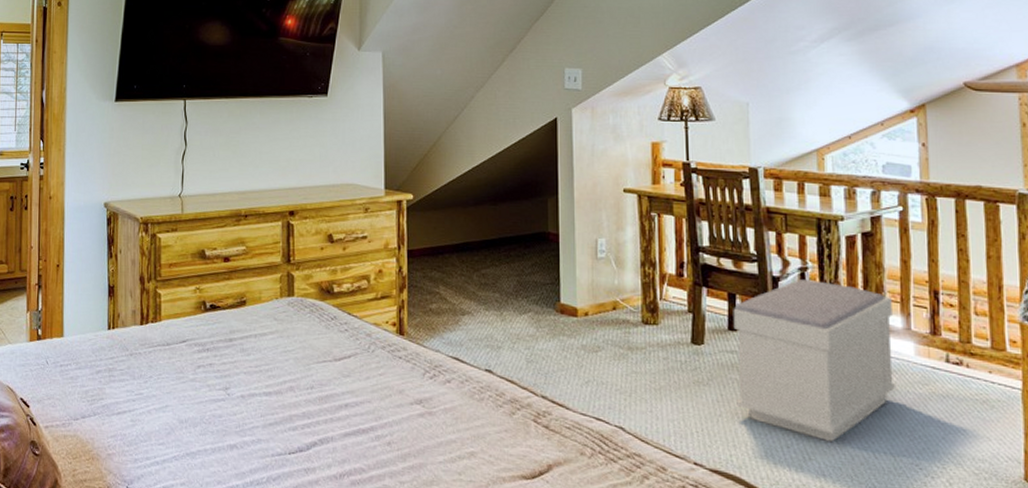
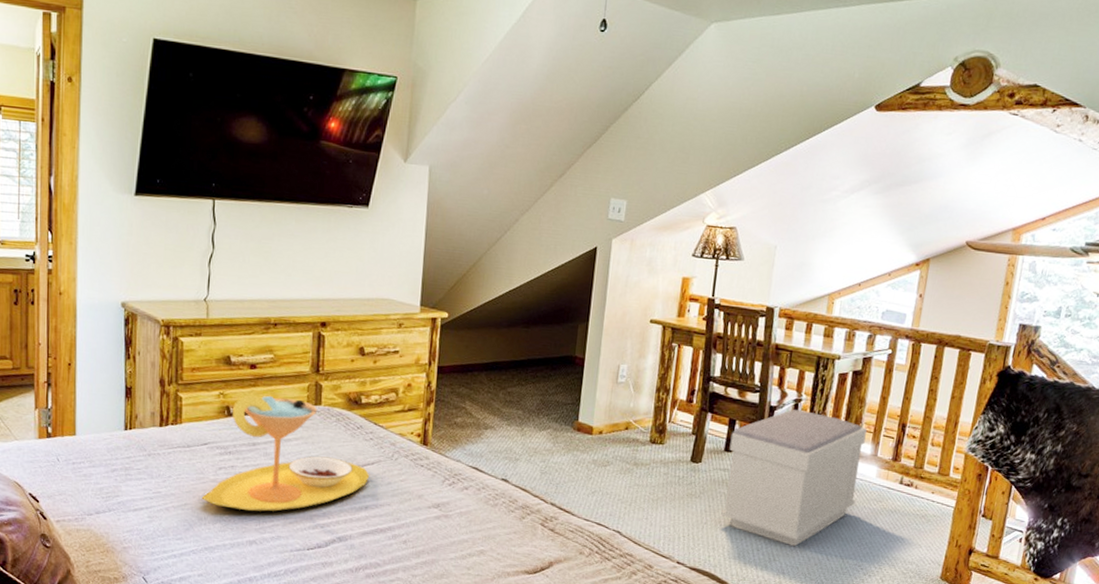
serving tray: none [181,288,348,413] -> present [201,394,370,512]

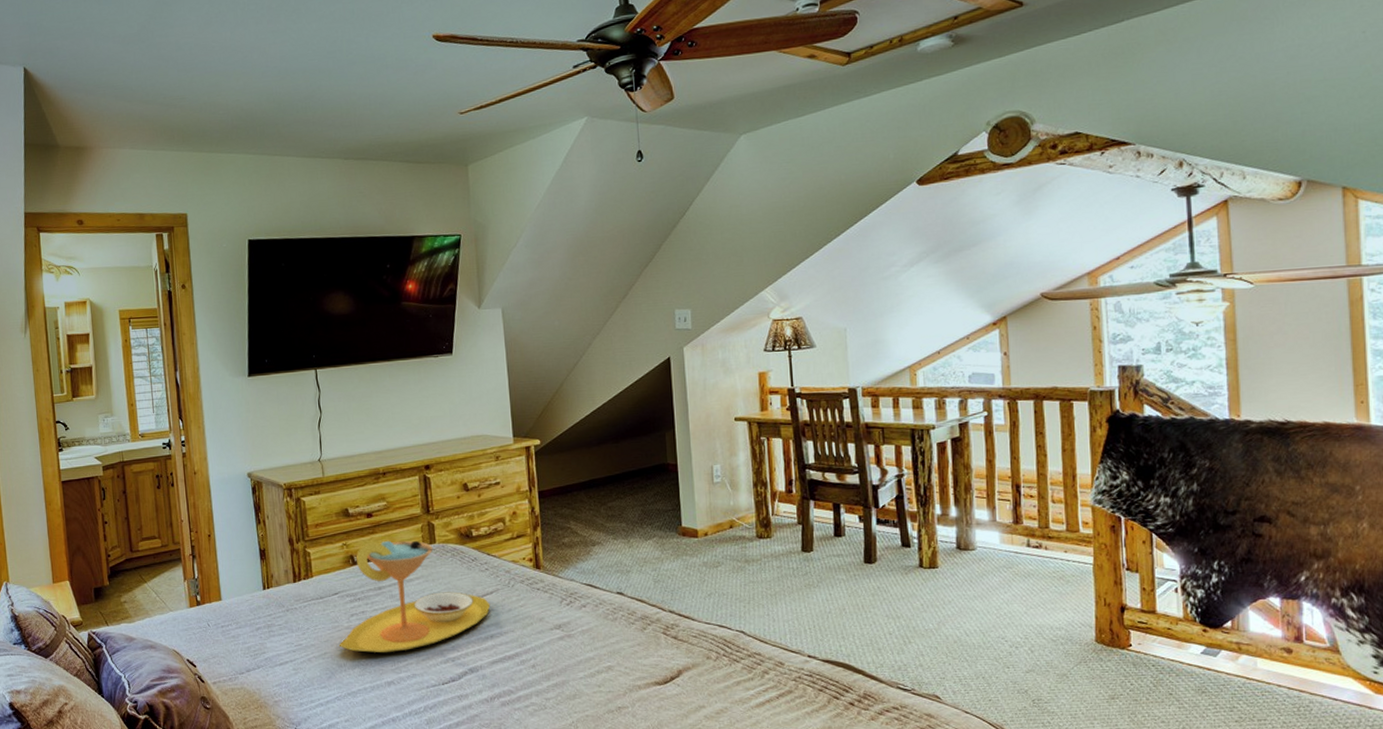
bench: present [721,410,867,547] -> none [838,485,984,626]

